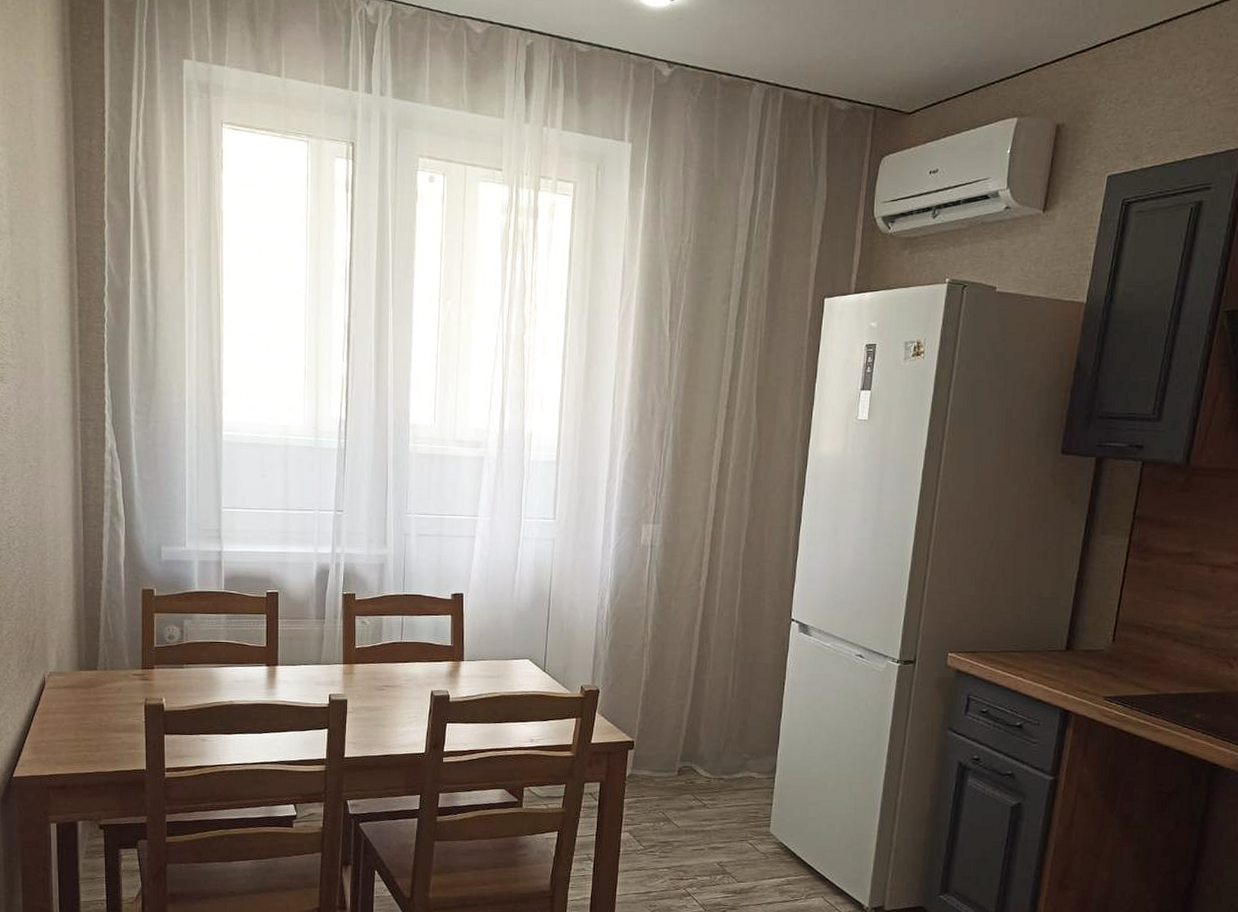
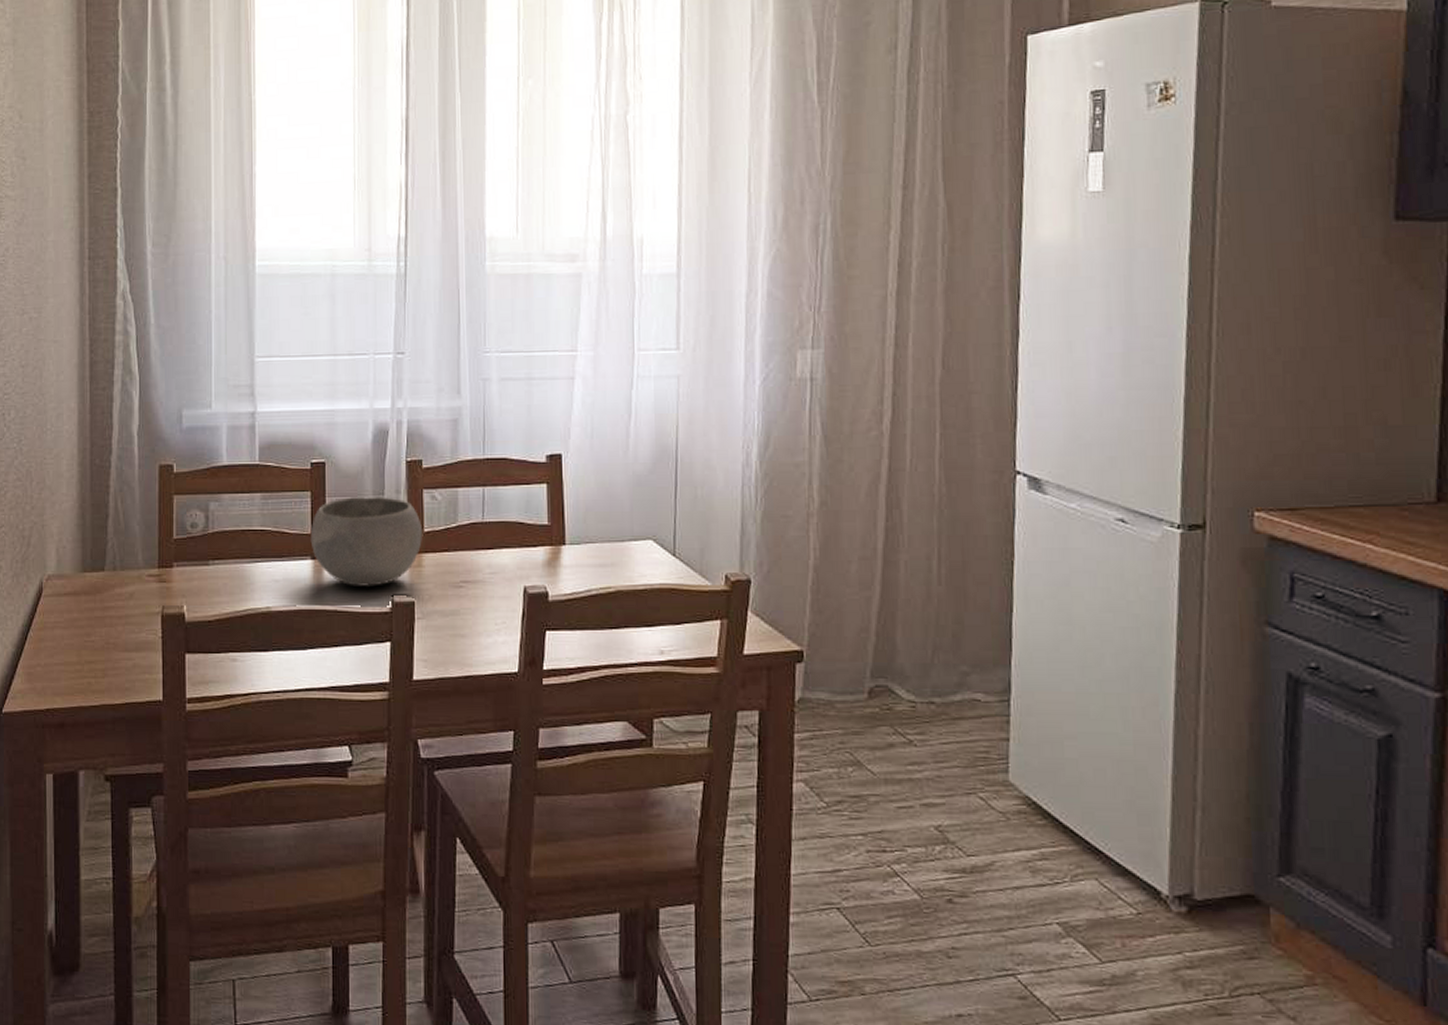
bowl: none [266,620,354,688] -> present [310,497,422,586]

